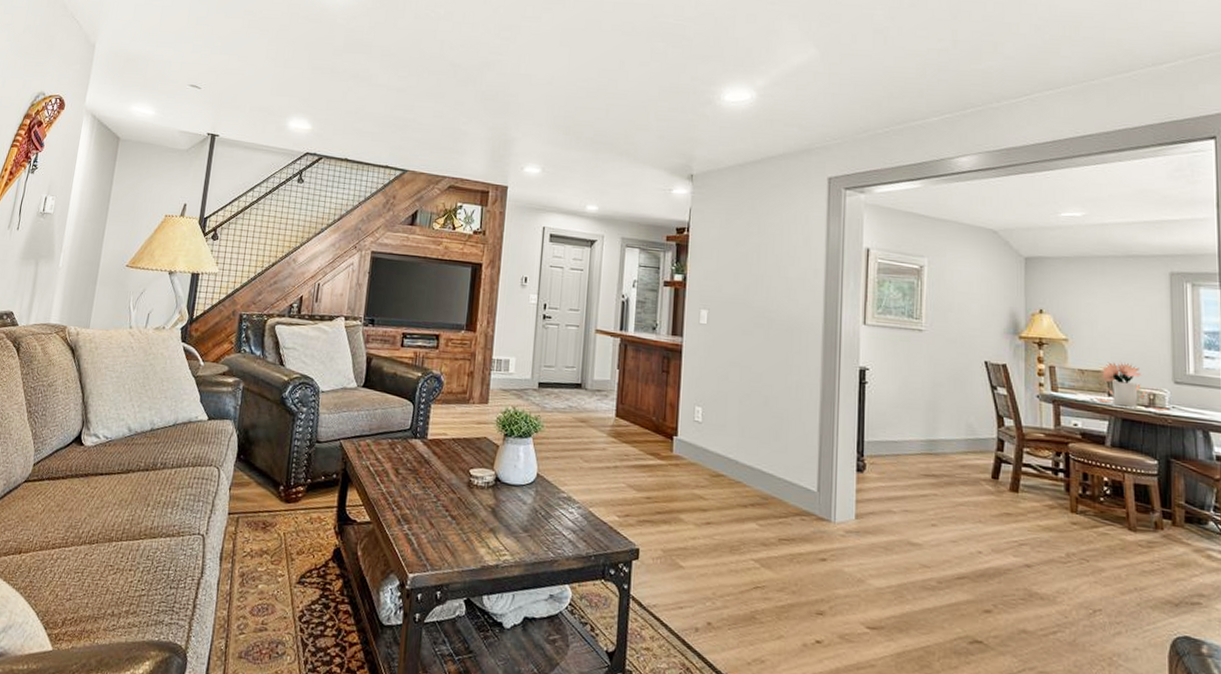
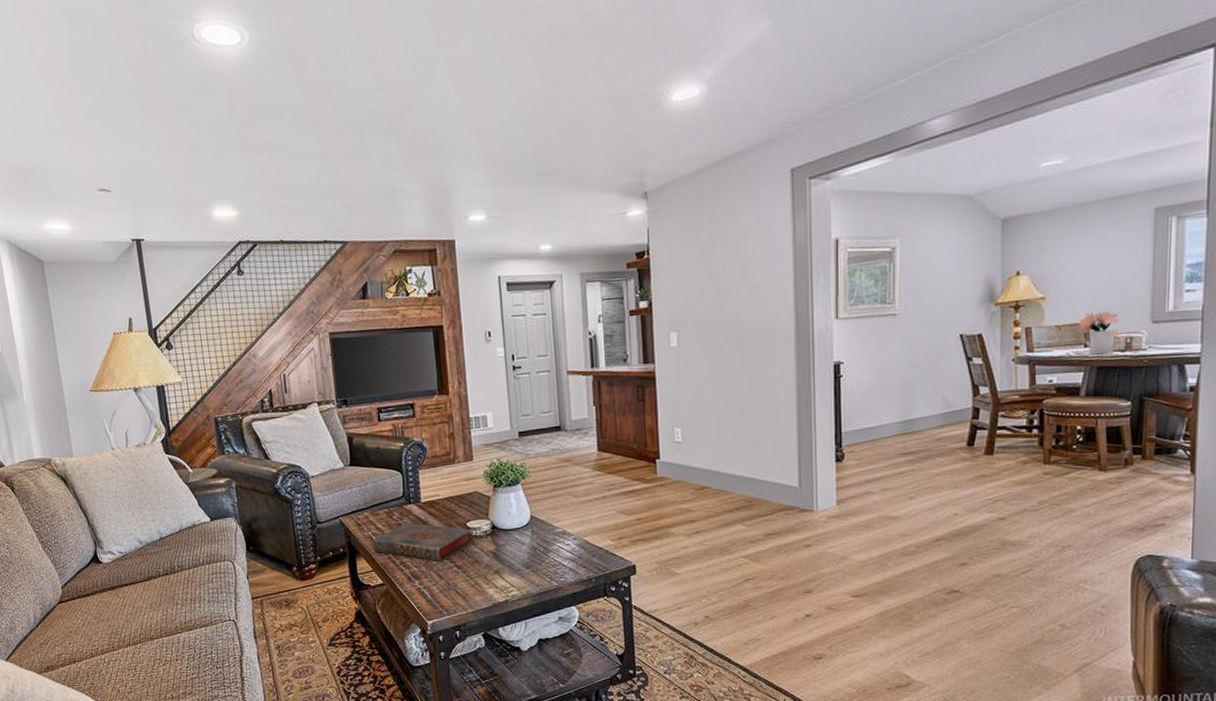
book: none [367,458,474,508] -> present [372,522,473,562]

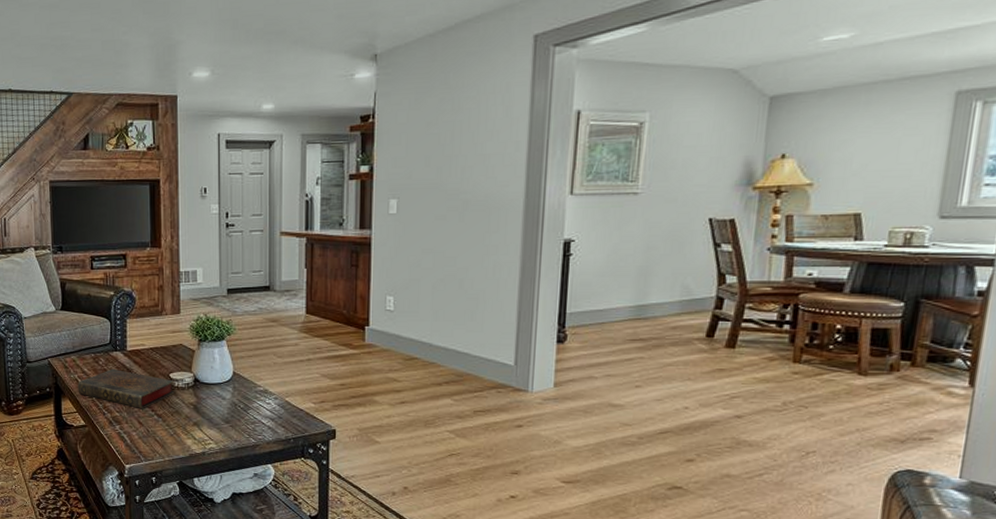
bouquet: present [1066,310,1149,356] -> none [831,201,932,250]

